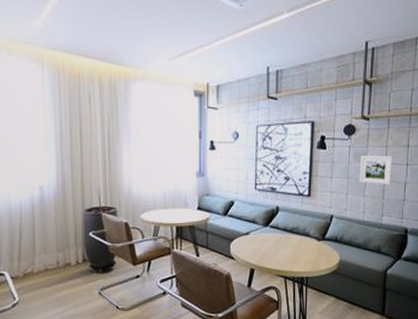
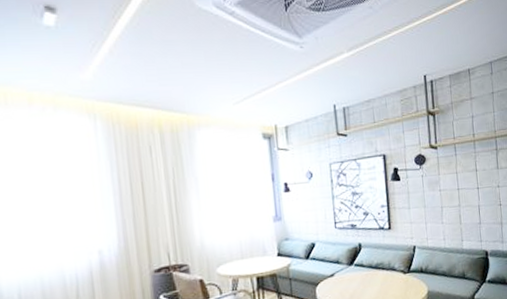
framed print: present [359,155,393,185] -> none [434,181,466,211]

